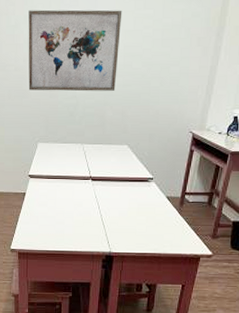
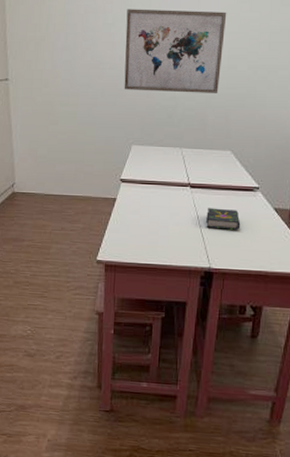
book: none [106,198,137,218] -> present [206,208,241,230]

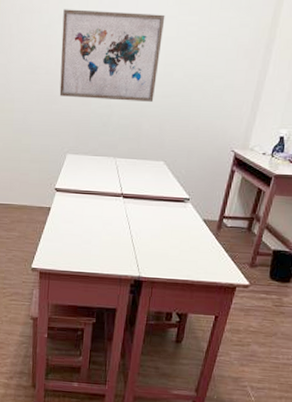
book: present [206,208,241,230] -> none [137,218,171,240]

